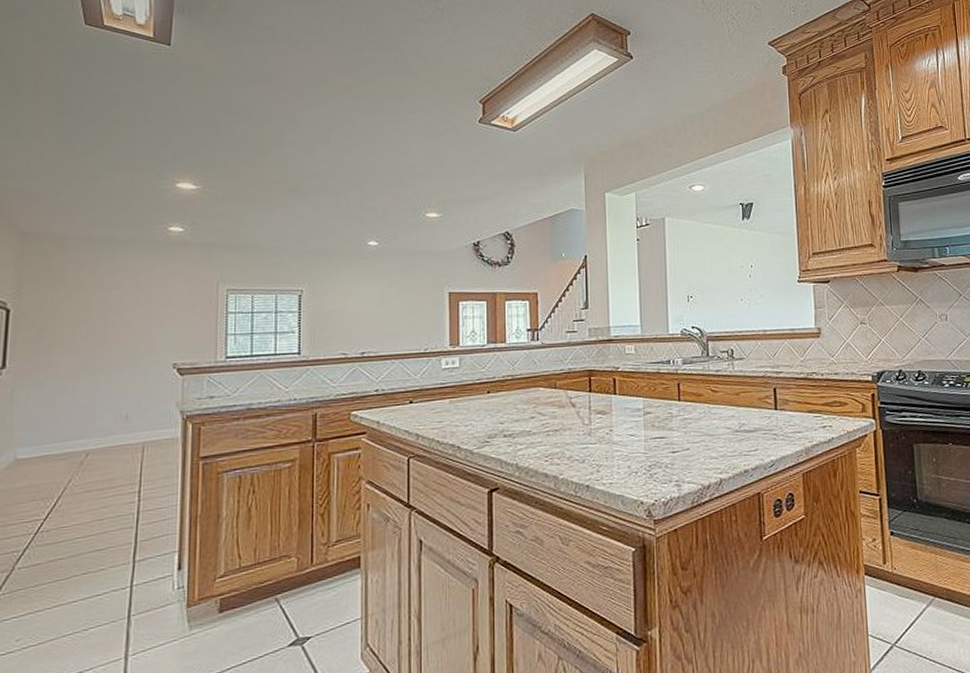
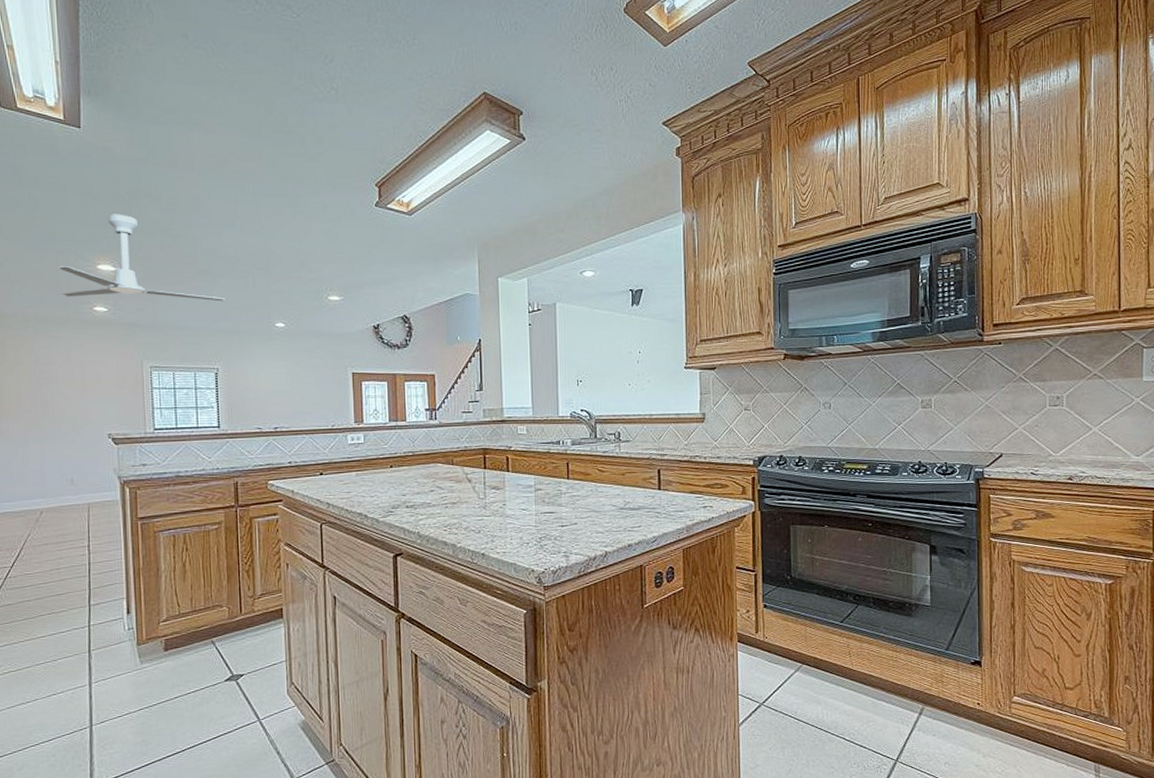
ceiling fan: none [129,131,315,220] -> present [57,214,225,302]

